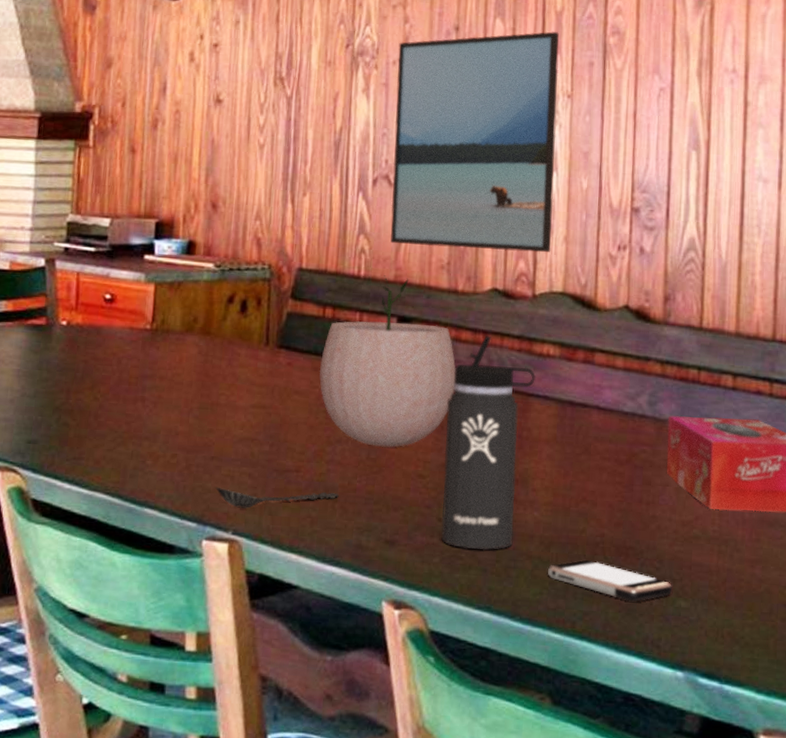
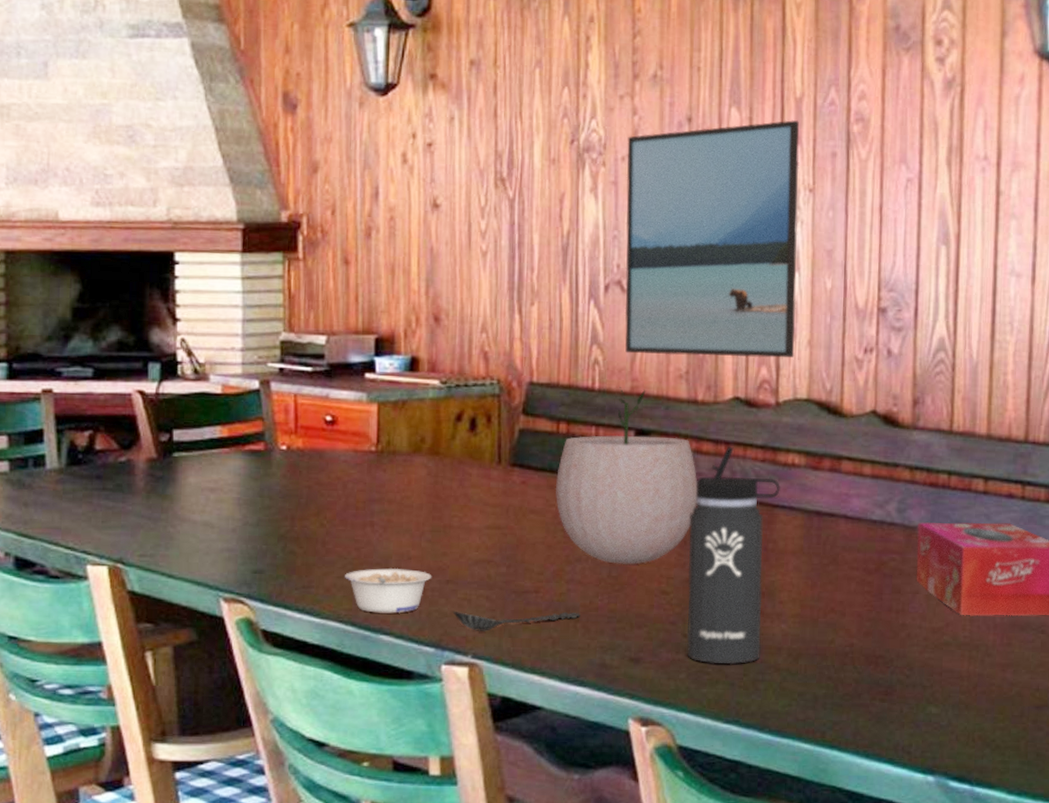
legume: none [113,442,198,487] -> present [344,568,432,613]
smartphone: present [548,560,673,602] -> none [797,670,924,710]

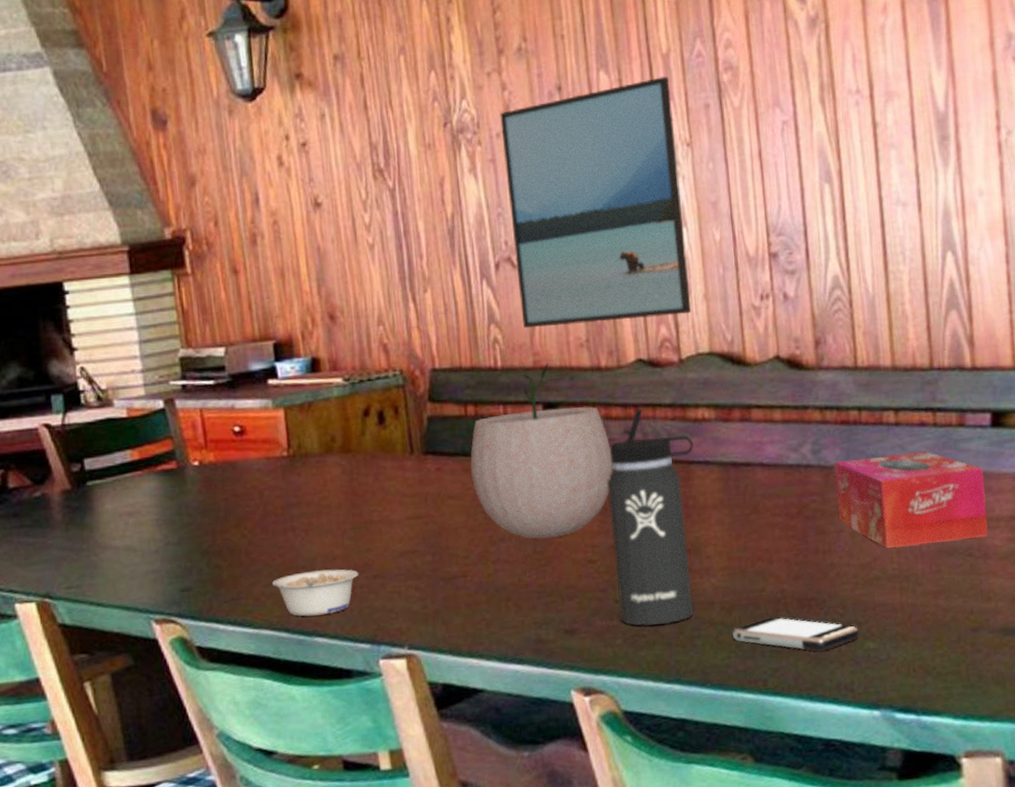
spoon: present [452,610,581,631] -> none [383,592,511,622]
smartphone: none [797,670,924,710] -> present [733,617,860,652]

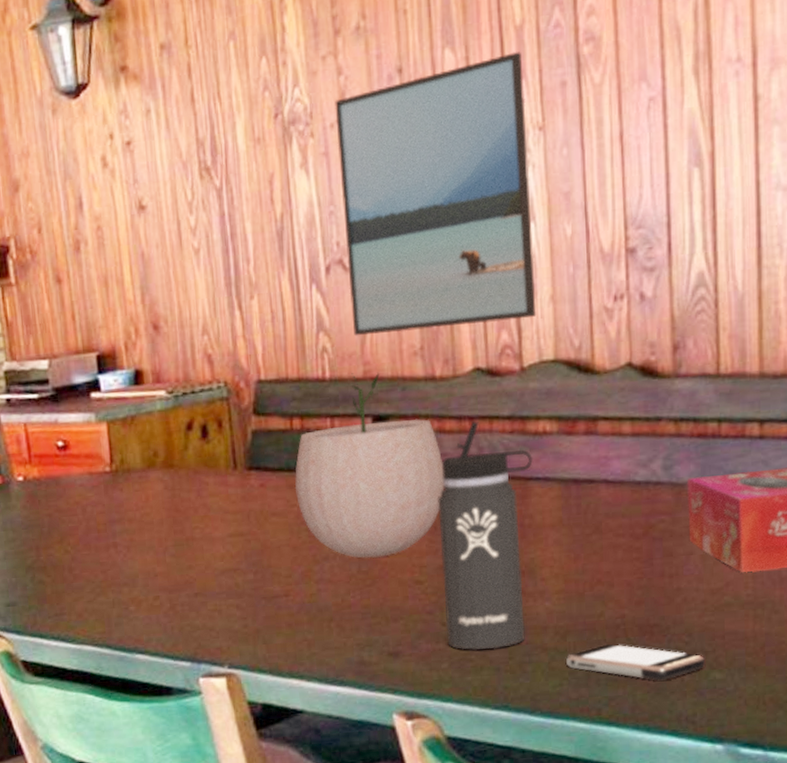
legume: present [271,569,359,616] -> none [94,586,180,633]

